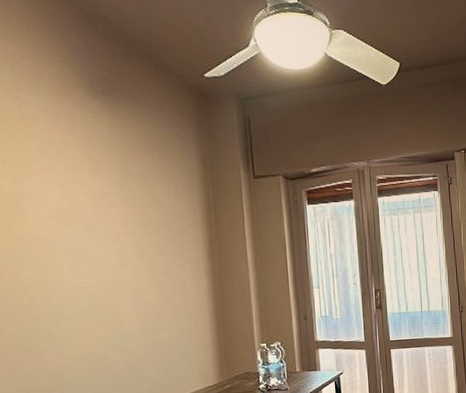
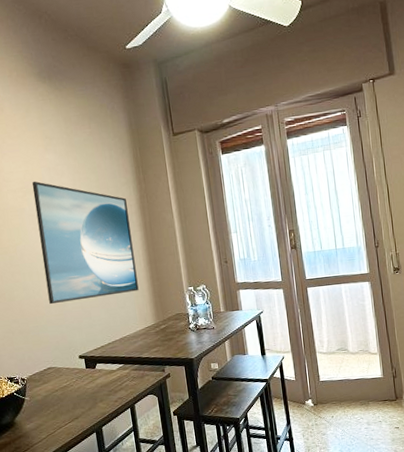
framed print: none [69,209,201,358] -> present [31,181,139,305]

